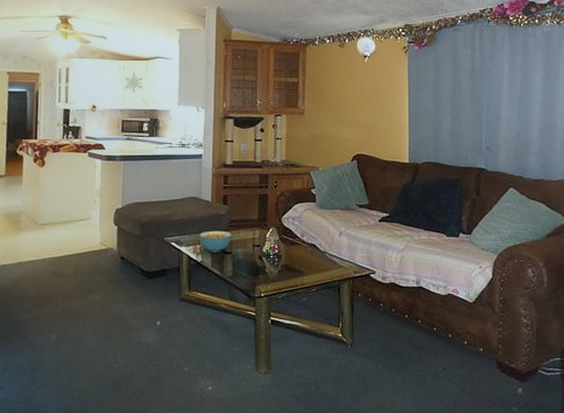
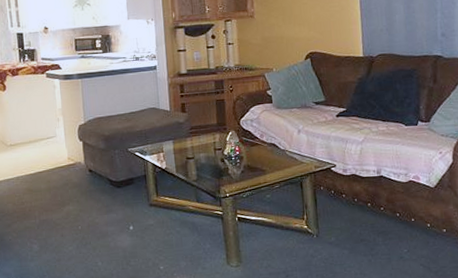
cereal bowl: present [198,230,233,252] -> none [160,137,194,159]

